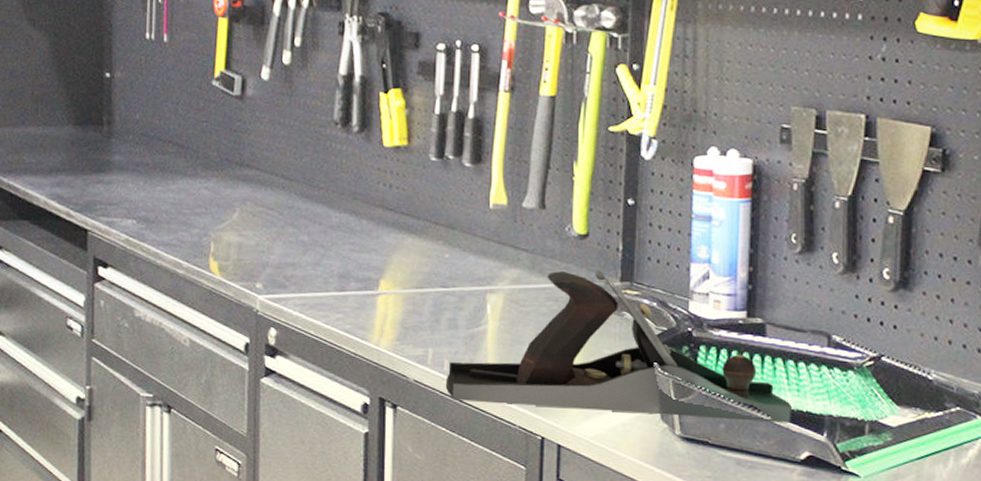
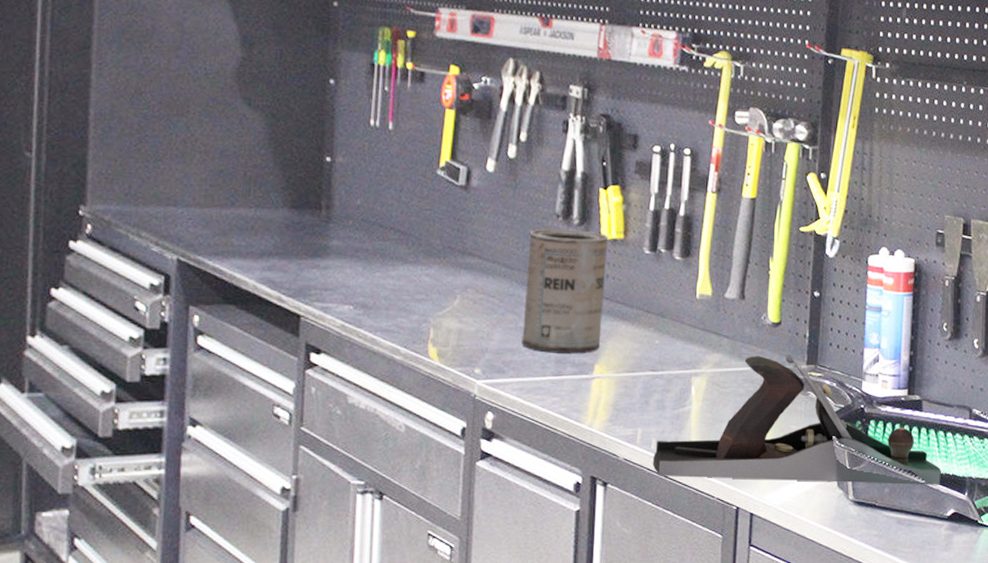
paint can: none [303,137,391,267] -> present [522,229,609,353]

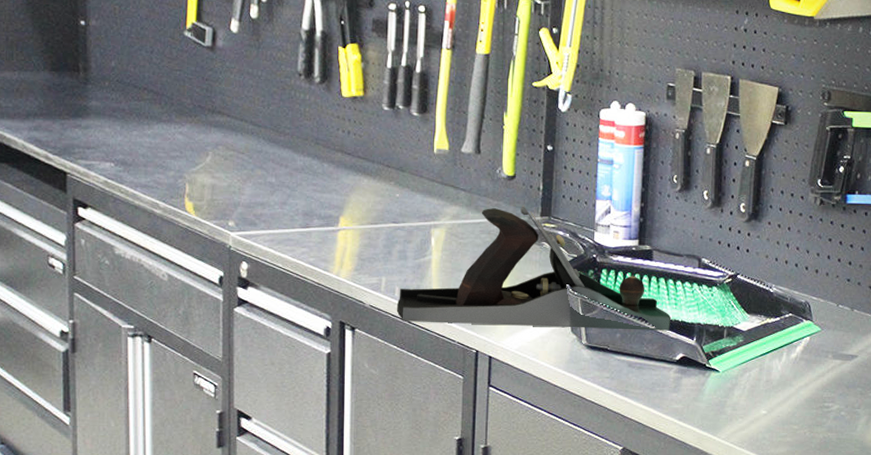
paint can: present [522,229,609,353] -> none [271,87,349,206]

